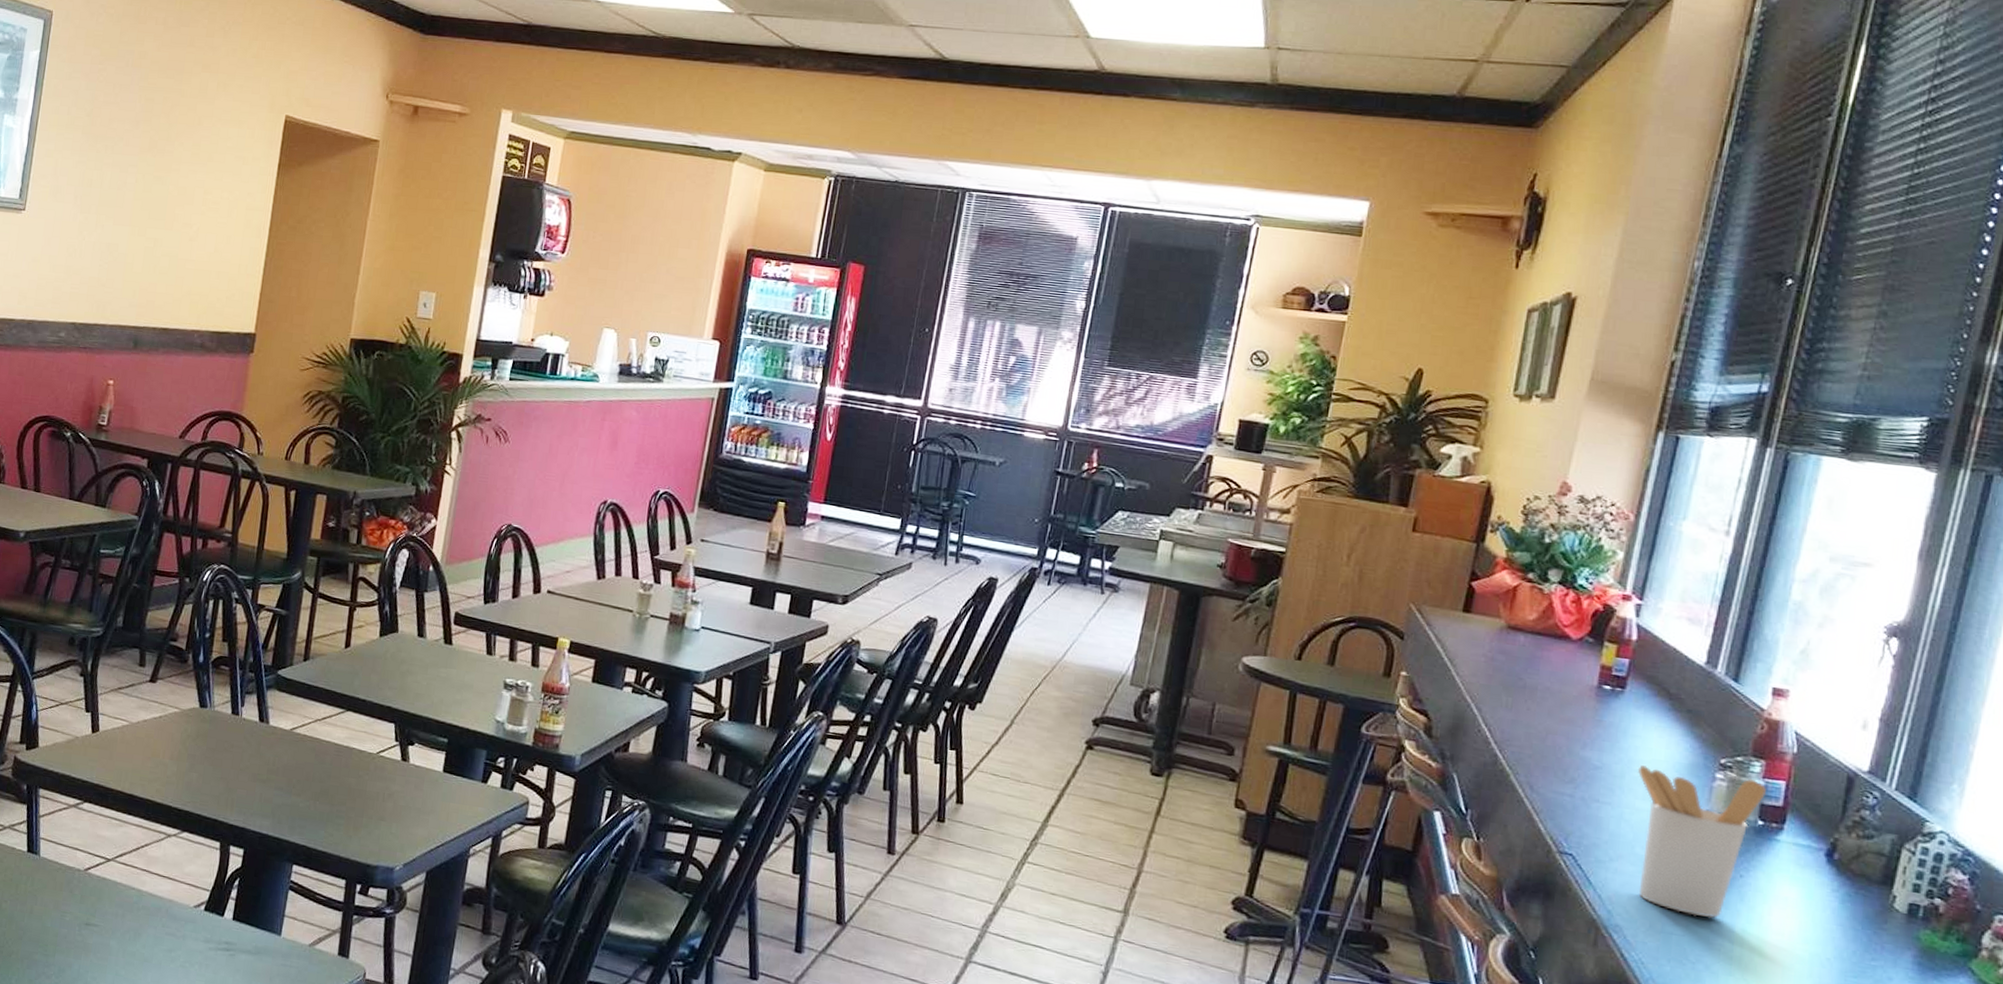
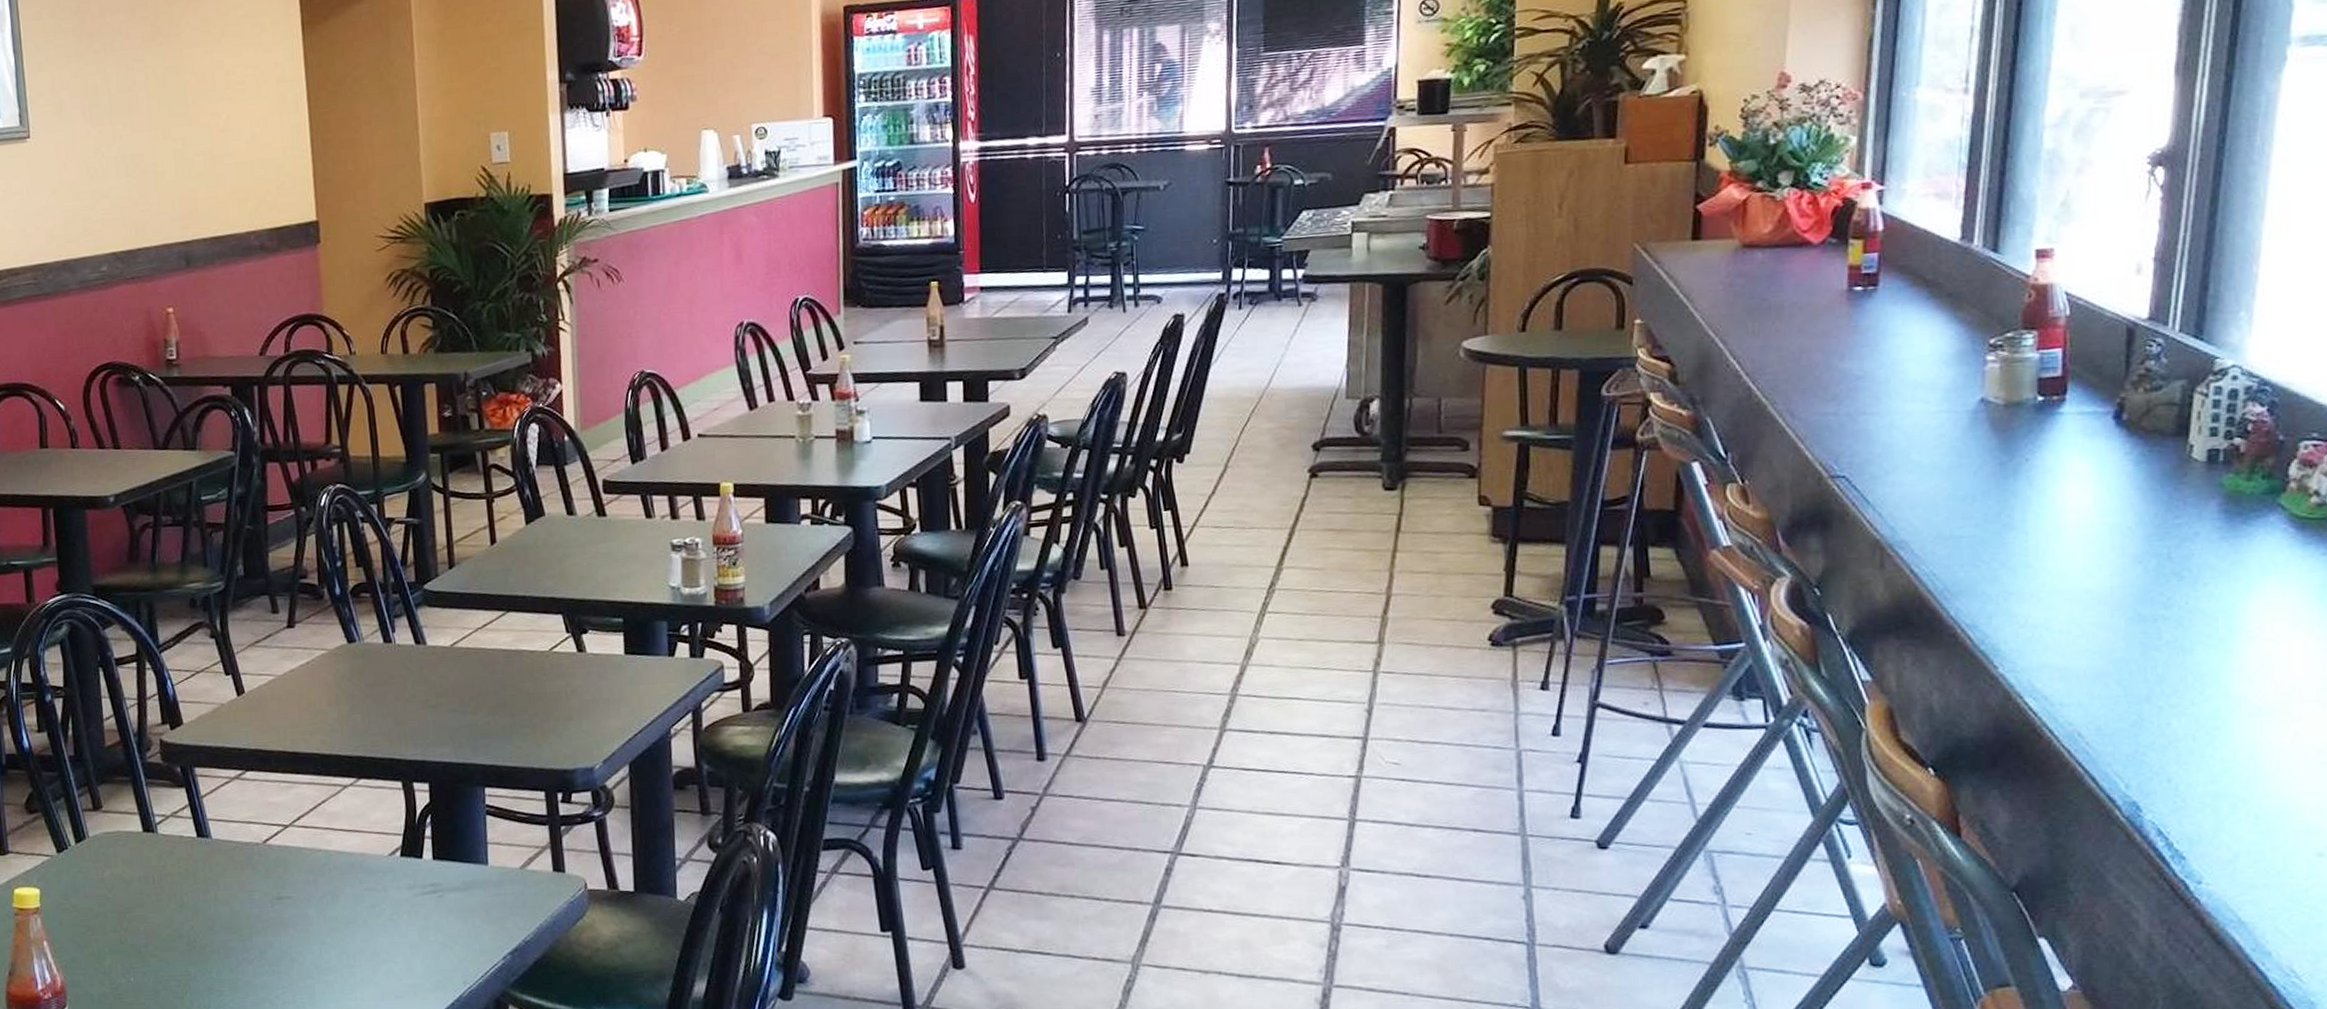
utensil holder: present [1638,765,1766,919] -> none [1904,353,2042,513]

